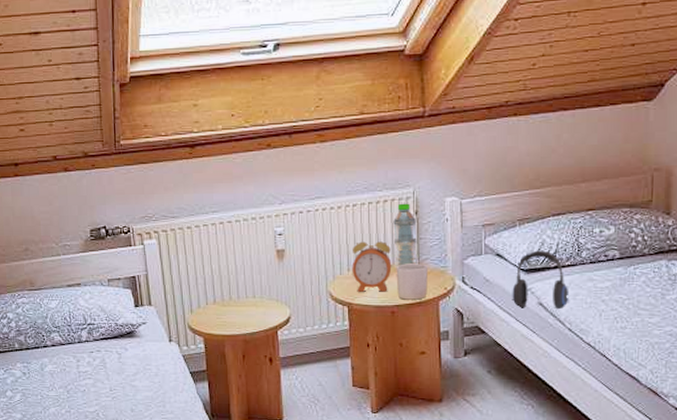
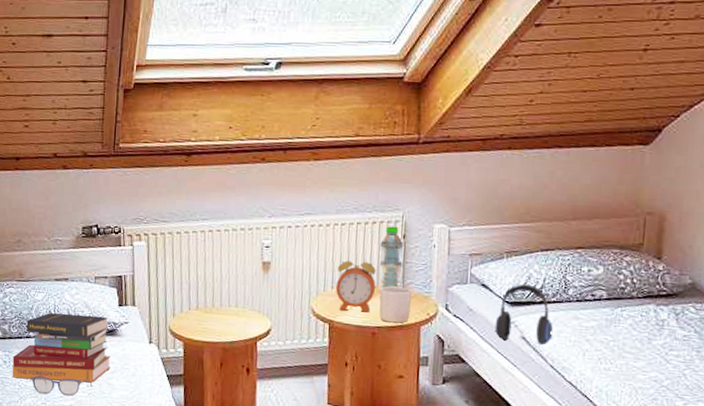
books: none [32,319,133,389] -> present [12,313,111,383]
glasses: none [52,383,116,402] -> present [30,375,93,396]

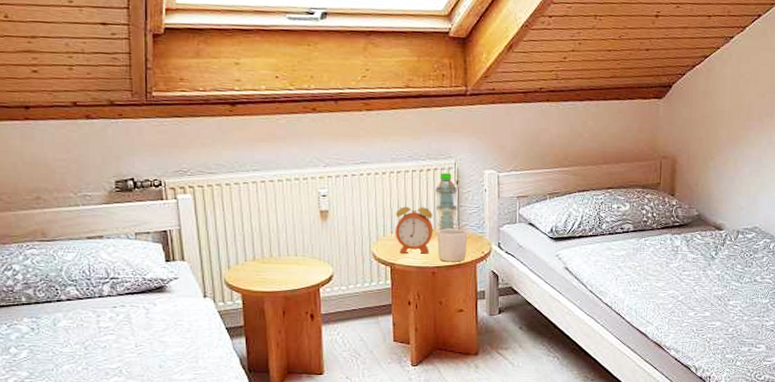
books: present [12,313,111,383] -> none [42,273,162,345]
glasses: present [30,375,93,396] -> none [66,339,142,359]
headphones: present [494,284,553,346] -> none [542,221,591,274]

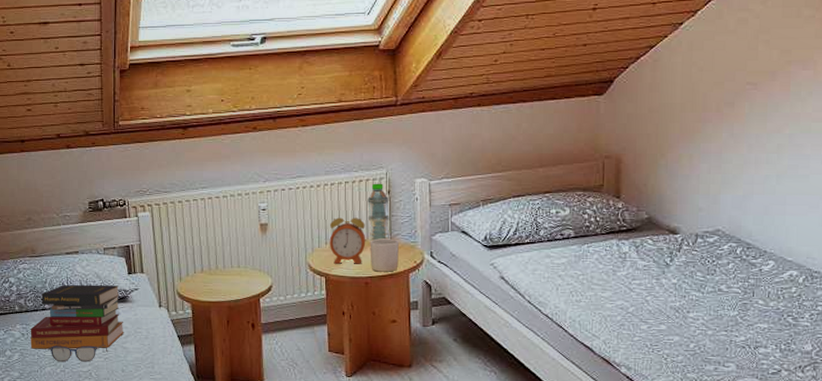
books: none [42,273,162,345] -> present [30,284,124,349]
glasses: none [66,339,142,359] -> present [49,344,108,362]

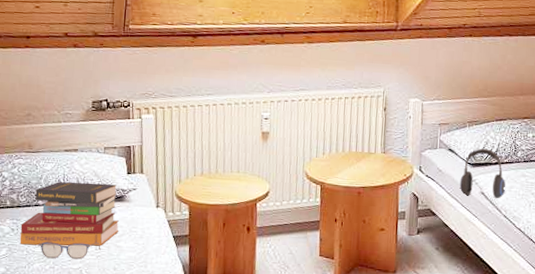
alarm clock: present [329,216,366,264] -> none [326,130,361,175]
water bottle: present [367,183,390,248] -> none [363,100,385,160]
mug: present [370,238,399,272] -> none [364,151,391,184]
headphones: none [476,228,529,284] -> present [459,148,506,199]

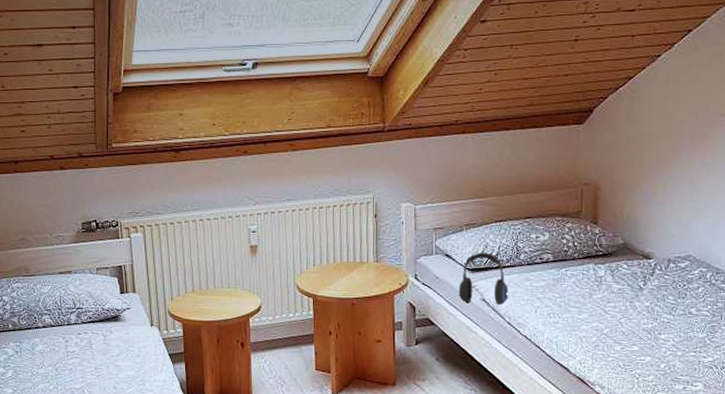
books: present [19,182,119,246] -> none [23,303,116,367]
glasses: present [39,241,101,260] -> none [42,362,100,379]

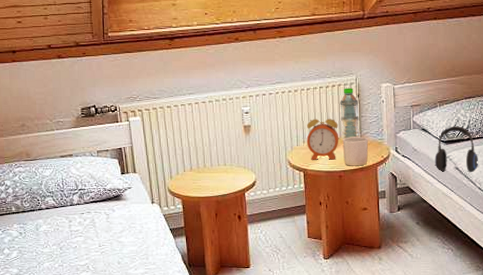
alarm clock: none [317,239,353,286] -> present [306,118,339,160]
water bottle: none [354,207,376,270] -> present [340,88,360,145]
mug: none [356,261,385,294] -> present [342,137,368,166]

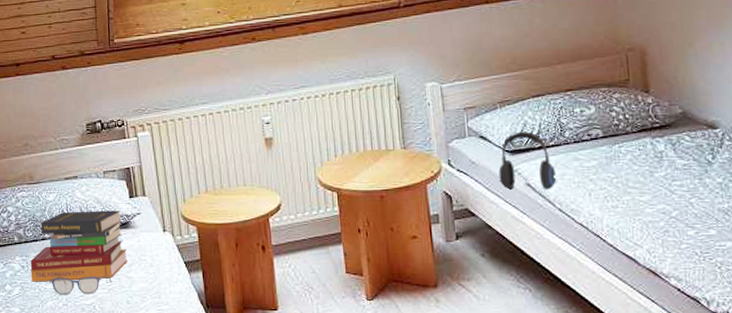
books: none [27,185,119,246] -> present [30,210,128,282]
glasses: none [46,240,104,258] -> present [50,275,112,295]
alarm clock: present [306,118,339,160] -> none [338,126,378,177]
water bottle: present [340,88,360,145] -> none [376,89,404,159]
mug: present [342,137,368,166] -> none [382,148,415,184]

